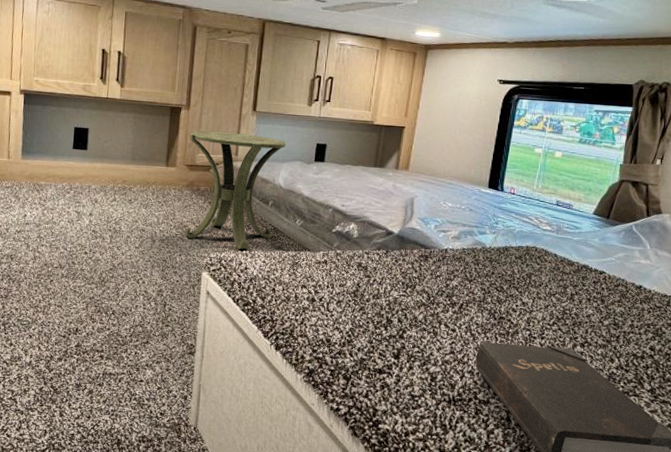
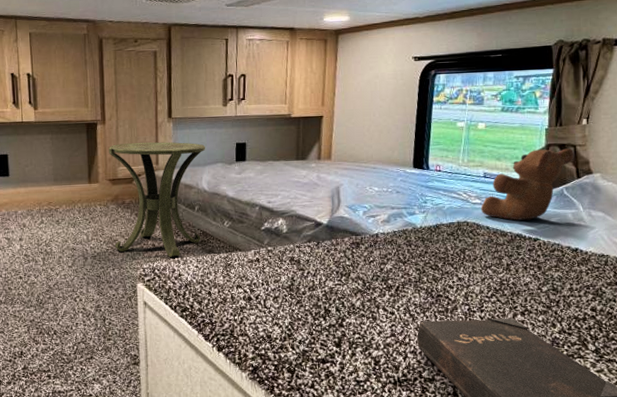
teddy bear: none [550,184,646,252] -> present [480,148,574,221]

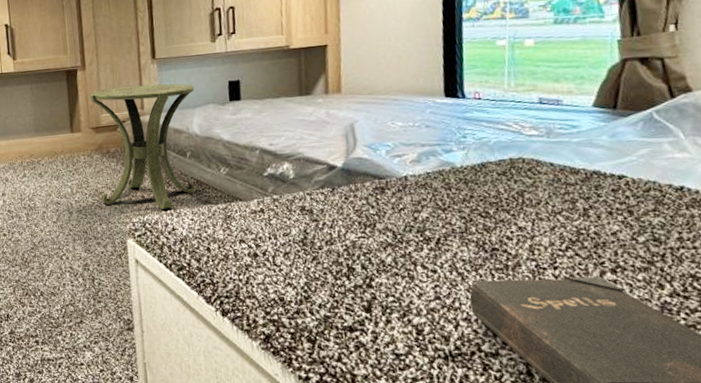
teddy bear: present [480,148,574,221] -> none [539,61,663,154]

